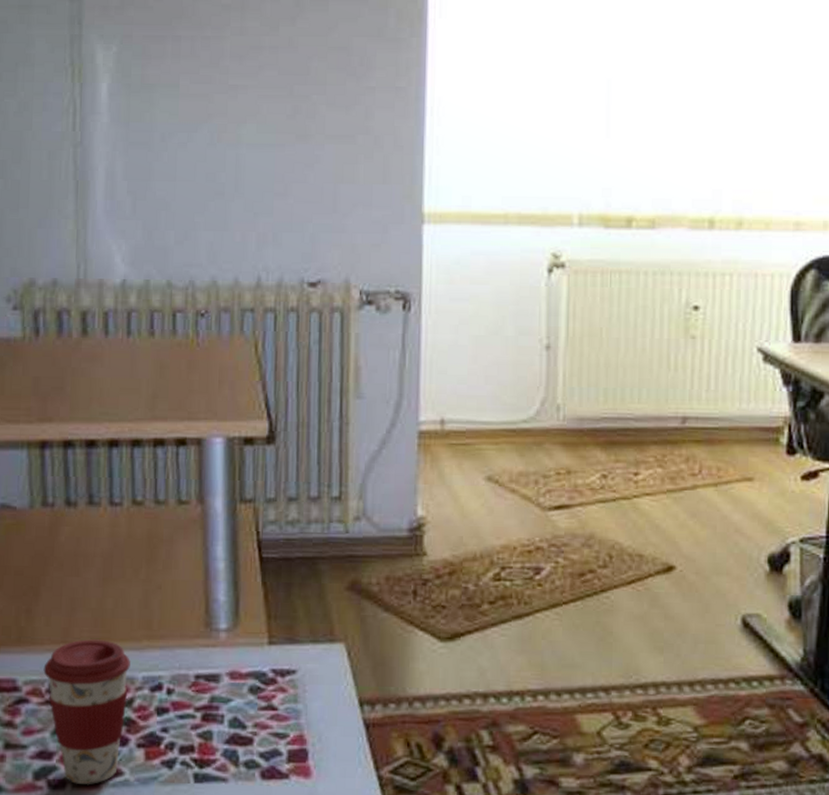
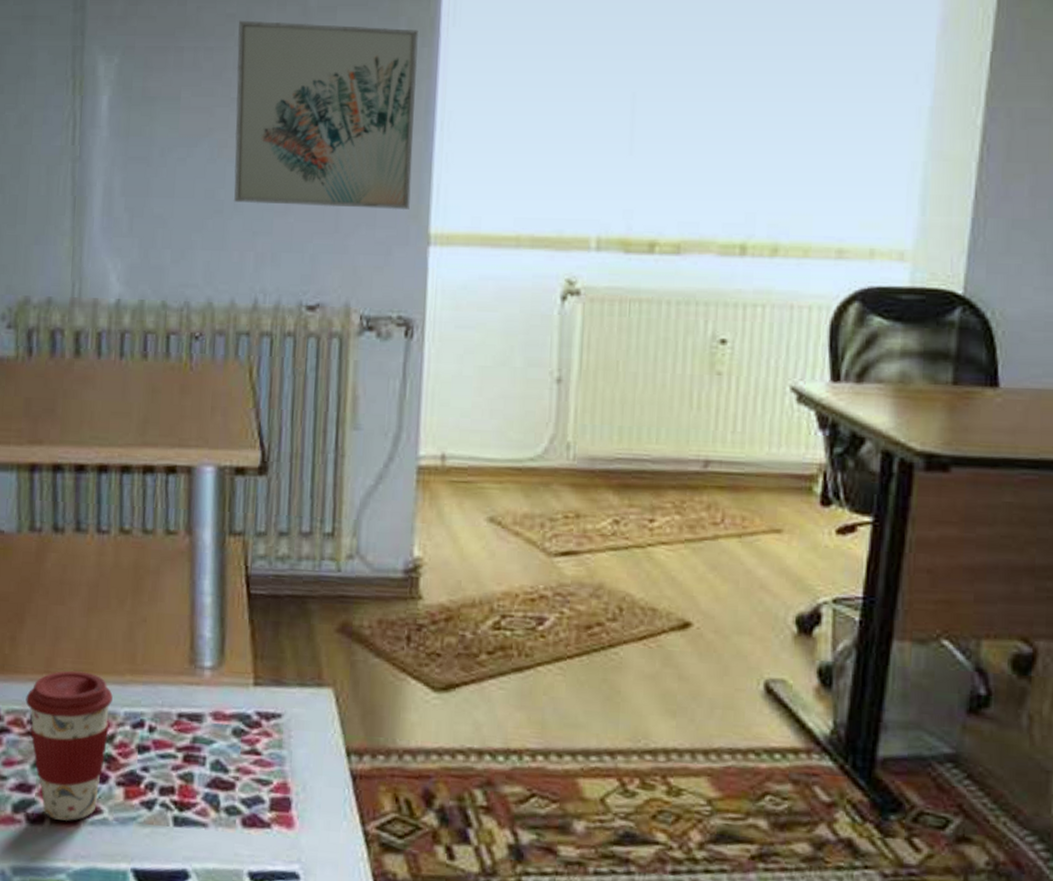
wall art: none [234,10,407,191] -> present [234,20,418,210]

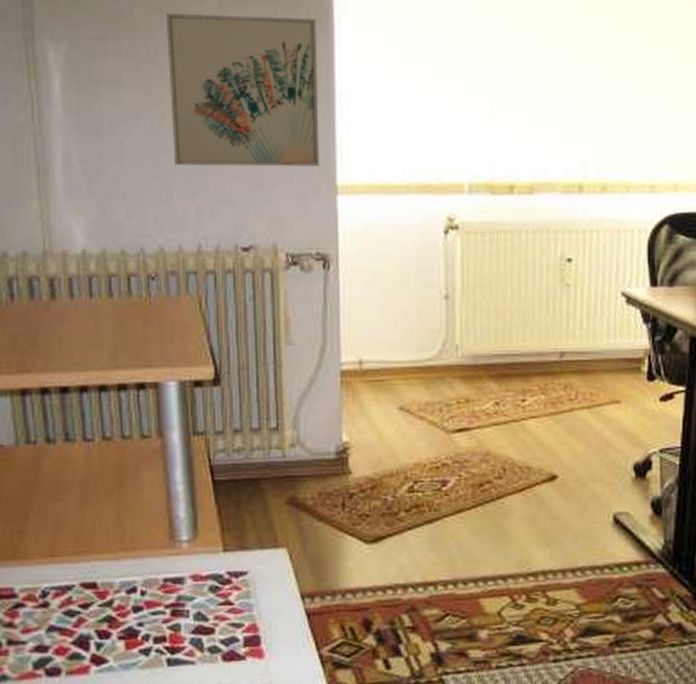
coffee cup: present [25,670,113,821] -> none [36,553,109,671]

